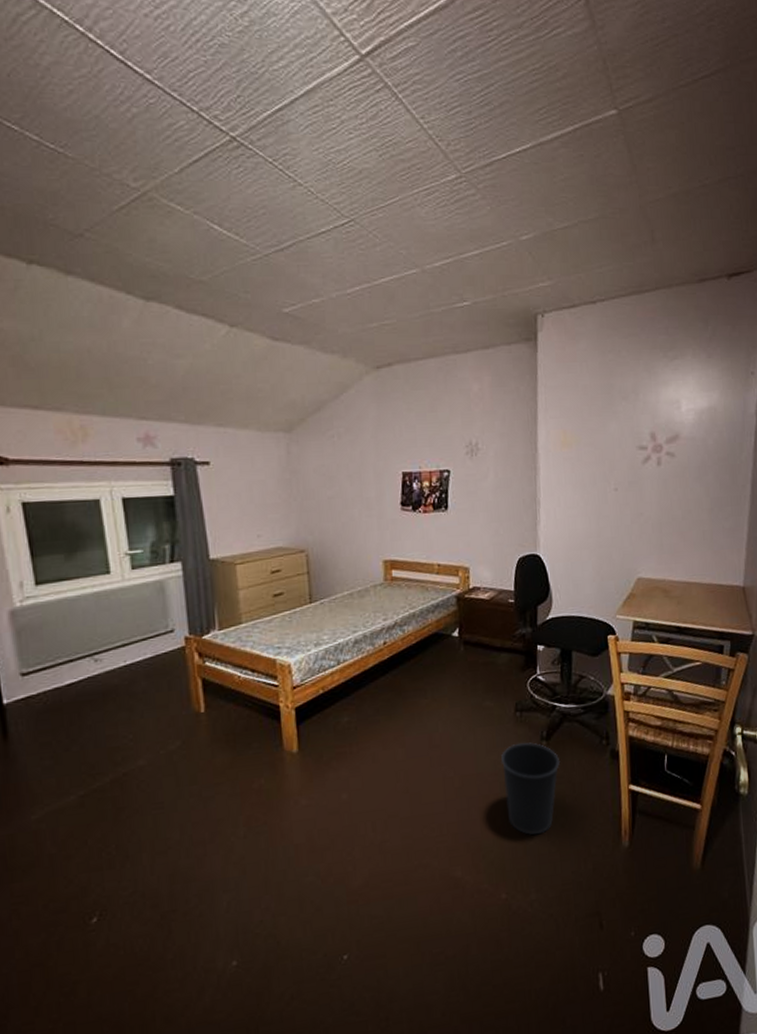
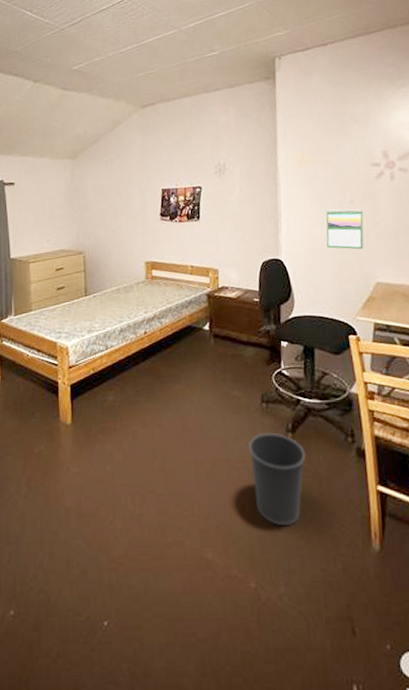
calendar: none [588,497,628,543] -> present [326,209,364,250]

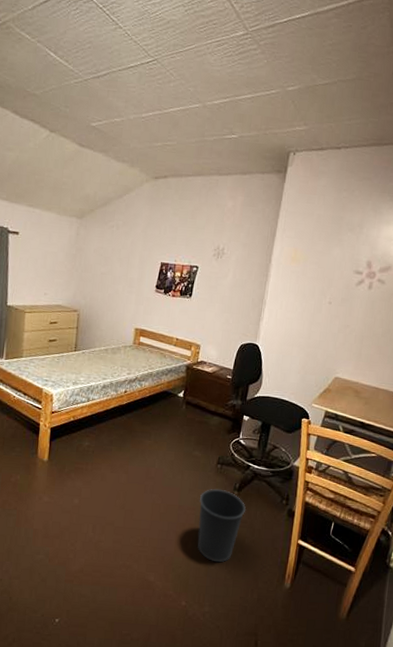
calendar: present [326,209,364,250] -> none [300,307,338,347]

